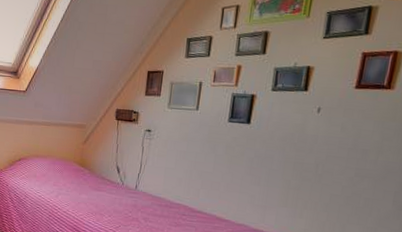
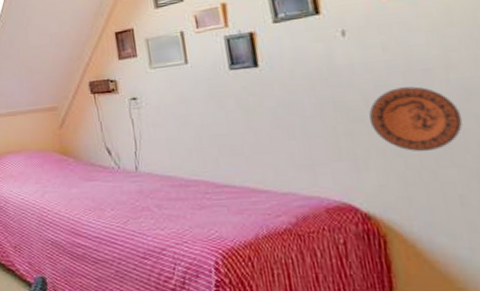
decorative plate: none [314,160,376,211] -> present [368,86,463,152]

